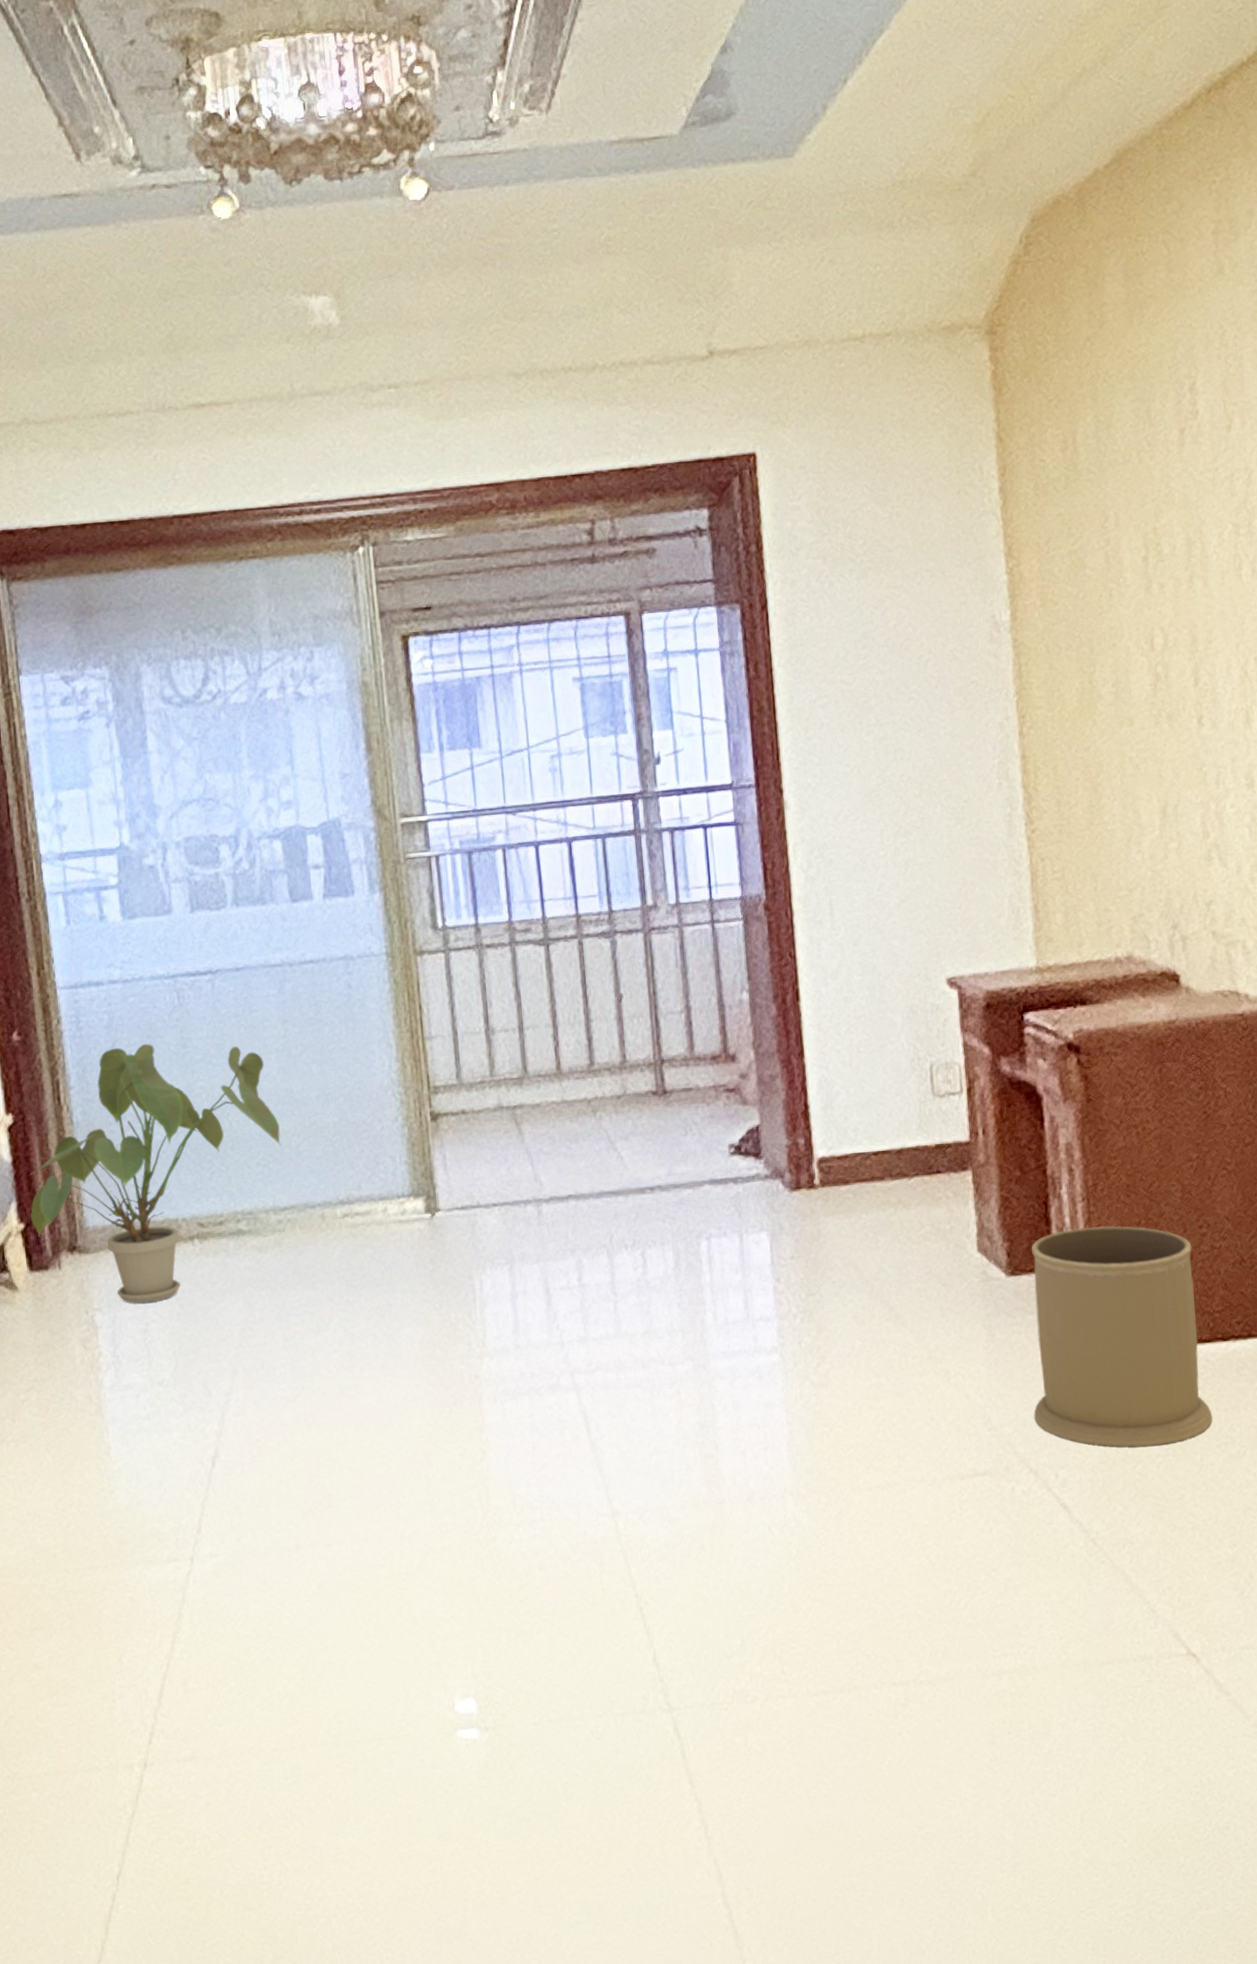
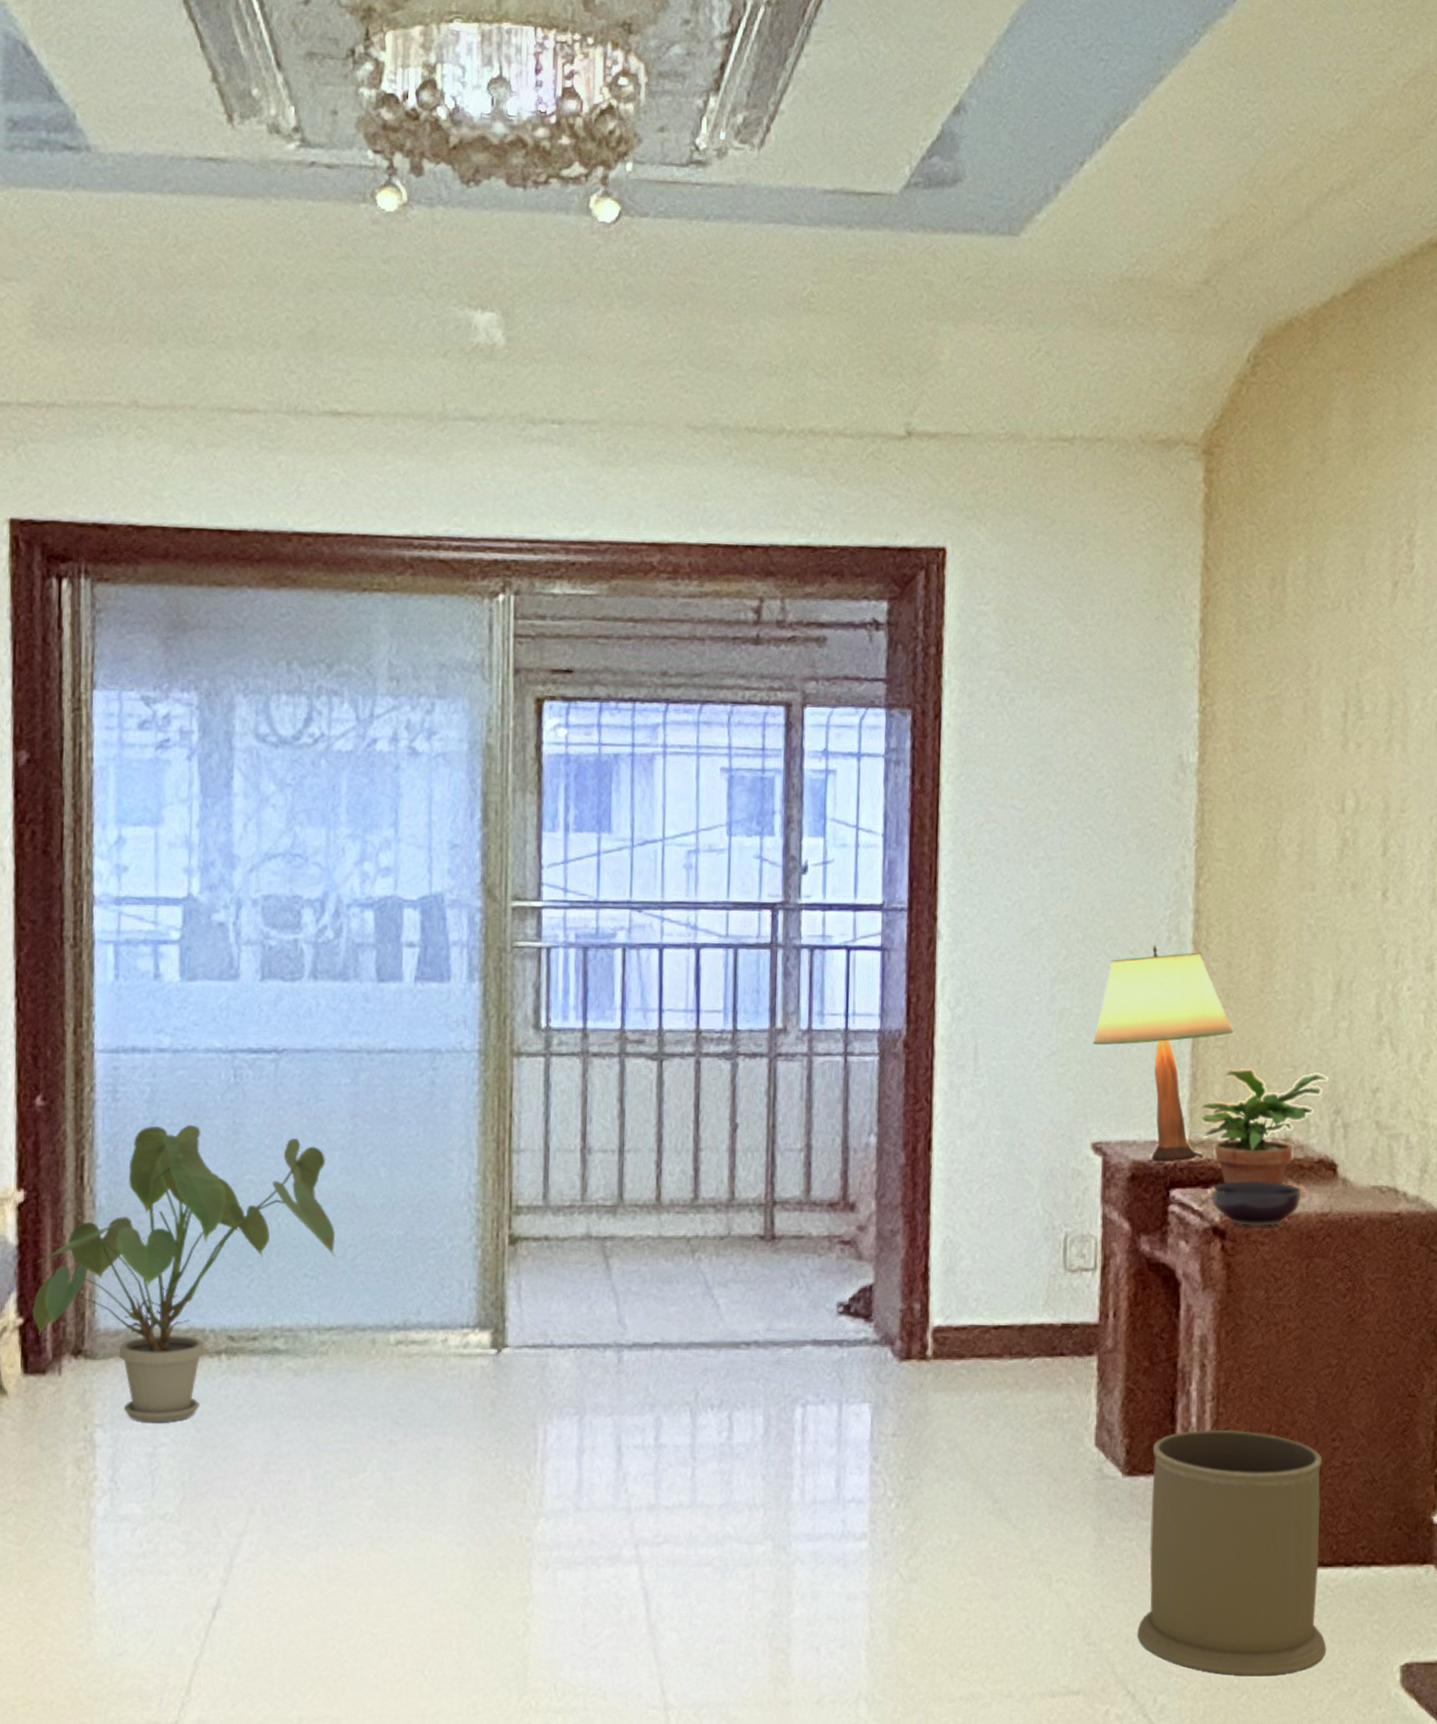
table lamp: none [937,792,1069,990] -> present [1092,945,1234,1163]
potted plant: none [1045,894,1161,1003] -> present [1201,1069,1326,1185]
bowl: none [1061,996,1149,1040] -> present [1210,1181,1303,1226]

